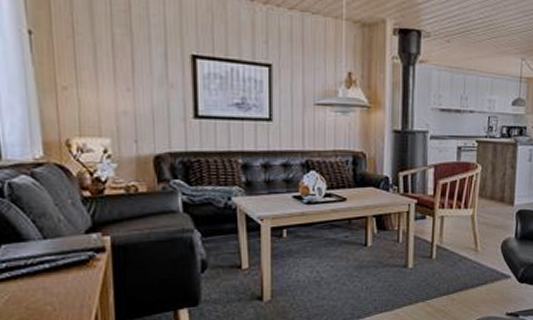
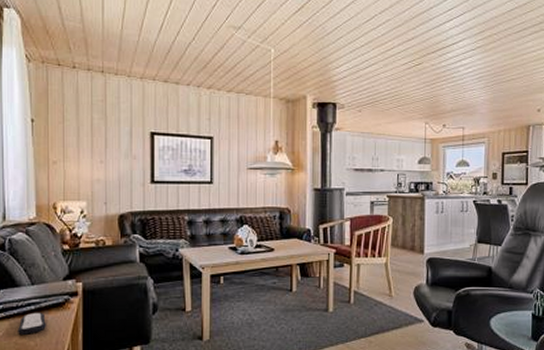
remote control: none [29,271,66,298] -> present [18,312,46,335]

